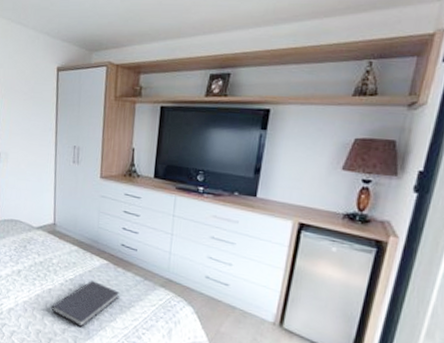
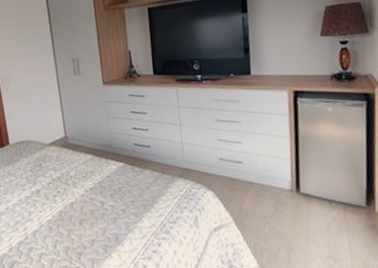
diary: present [51,281,120,328] -> none [76,185,142,235]

